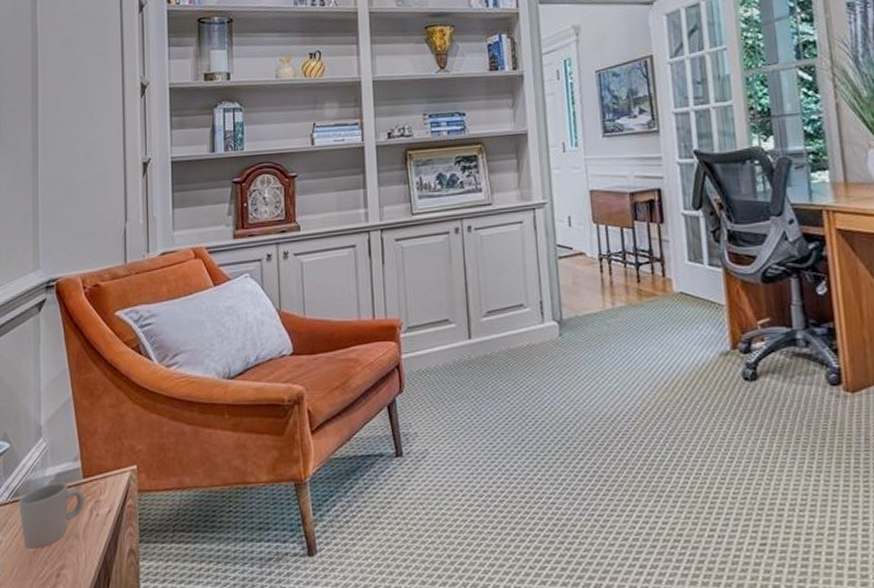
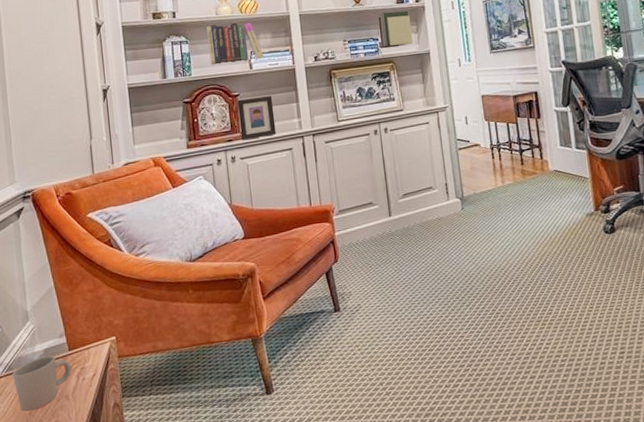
books: none [263,88,328,139] -> present [206,22,264,65]
picture frame: none [294,179,338,233] -> present [237,96,276,141]
books: none [465,80,508,127] -> present [377,10,413,49]

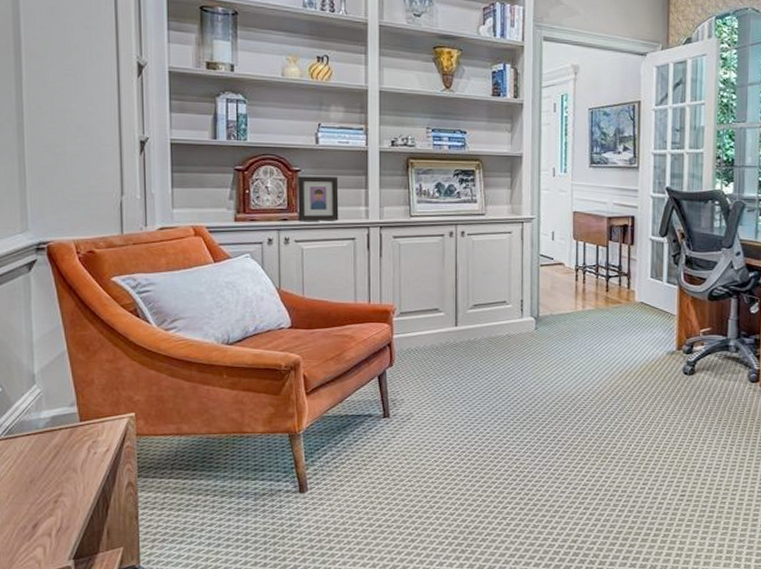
mug: present [13,355,72,412] -> none [13,423,82,479]
books: present [206,22,264,65] -> none [268,87,333,135]
books: present [377,10,413,49] -> none [467,103,506,145]

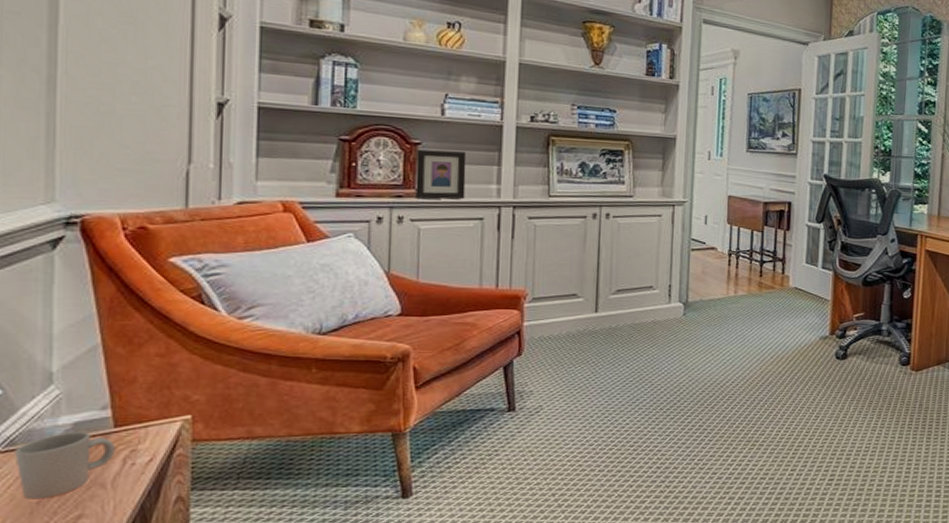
mug: none [13,423,82,479] -> present [15,431,116,500]

